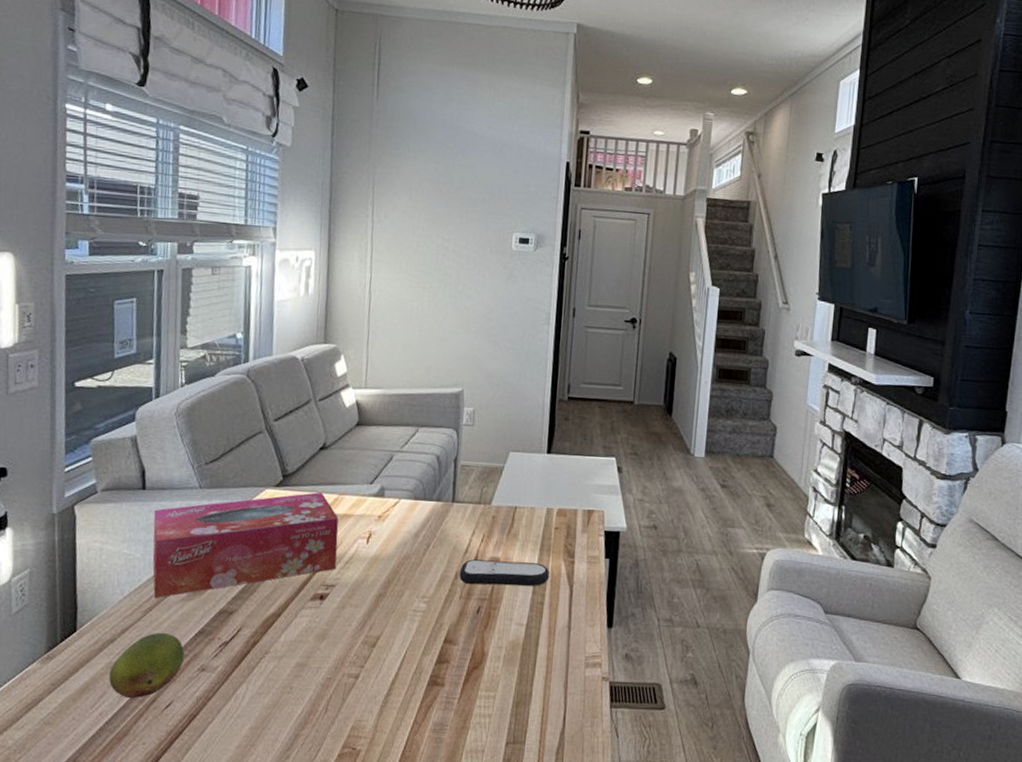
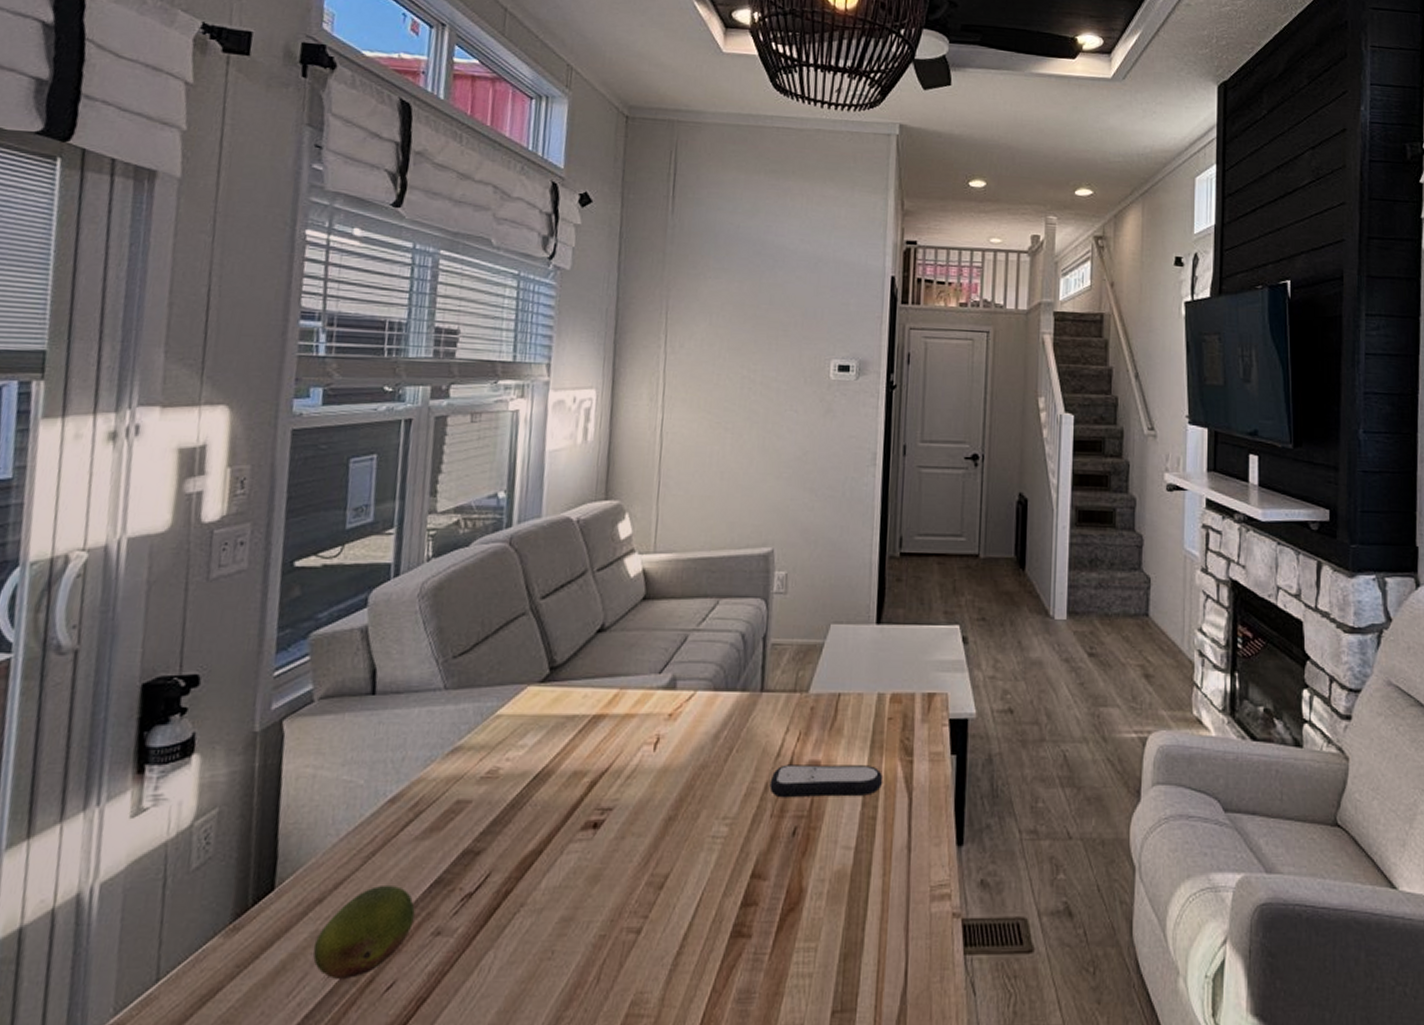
tissue box: present [152,491,339,599] -> none [378,686,619,839]

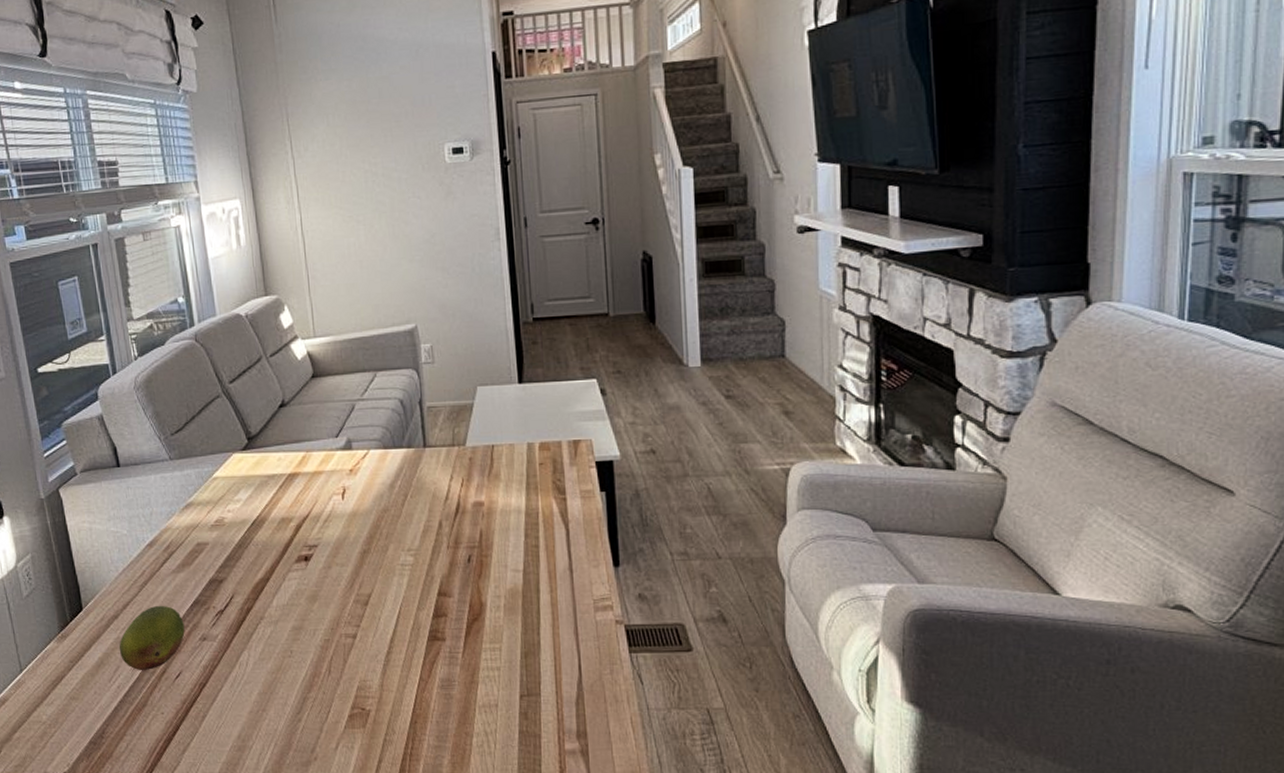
remote control: present [769,764,882,798] -> none [443,504,540,533]

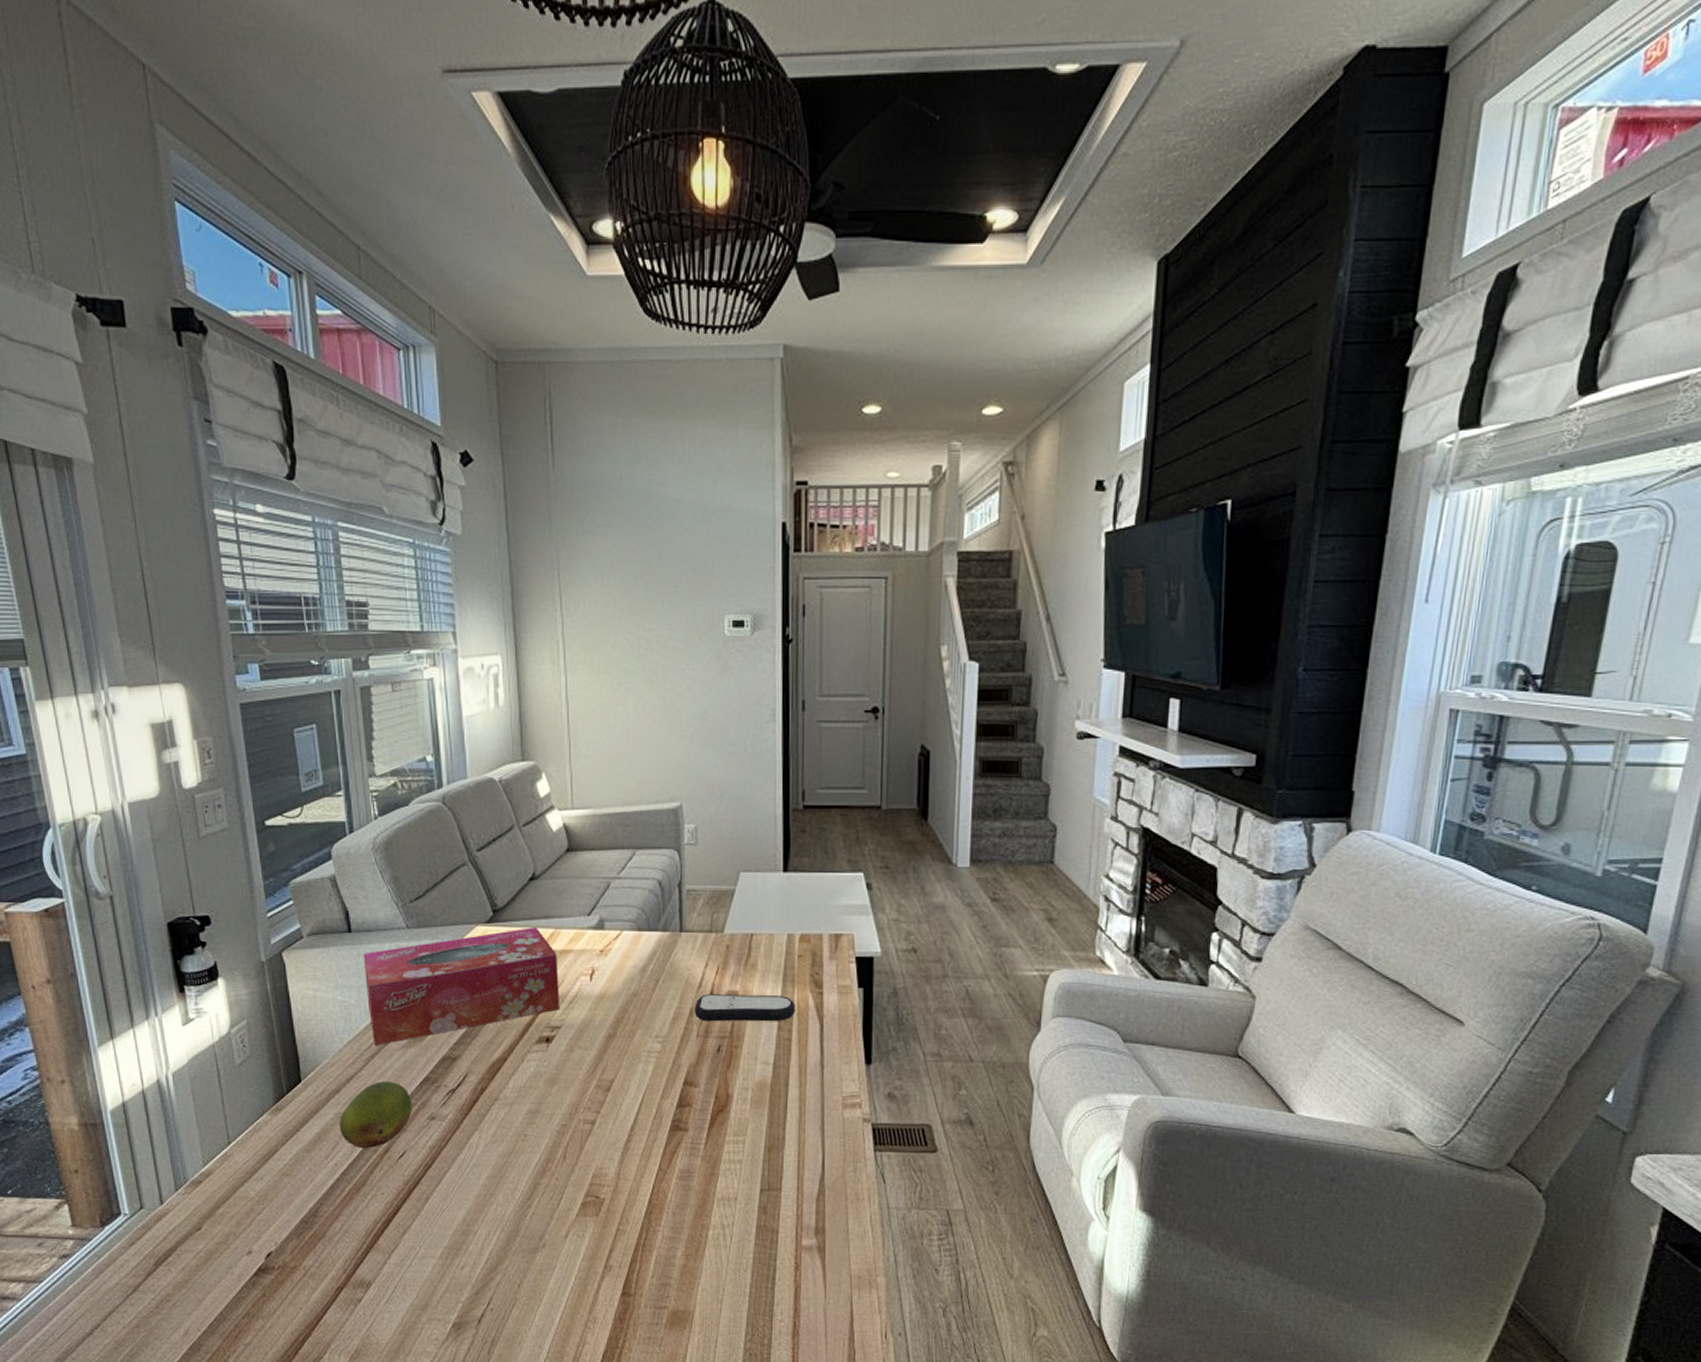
tissue box: none [131,450,316,573] -> present [363,926,560,1046]
remote control: none [443,504,540,533] -> present [694,994,795,1022]

